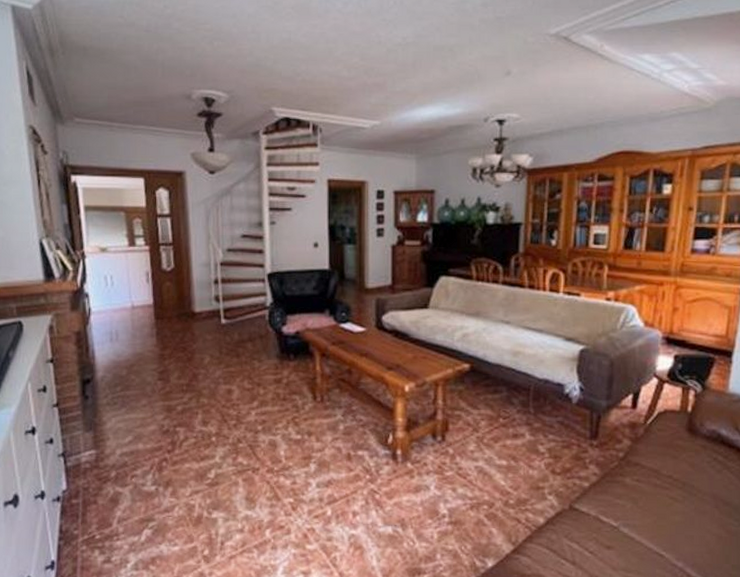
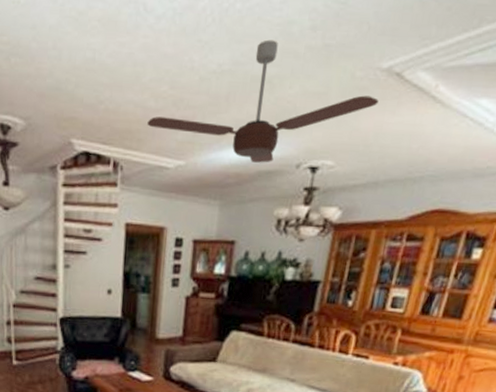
ceiling fan: none [342,16,552,119] -> present [147,39,379,163]

